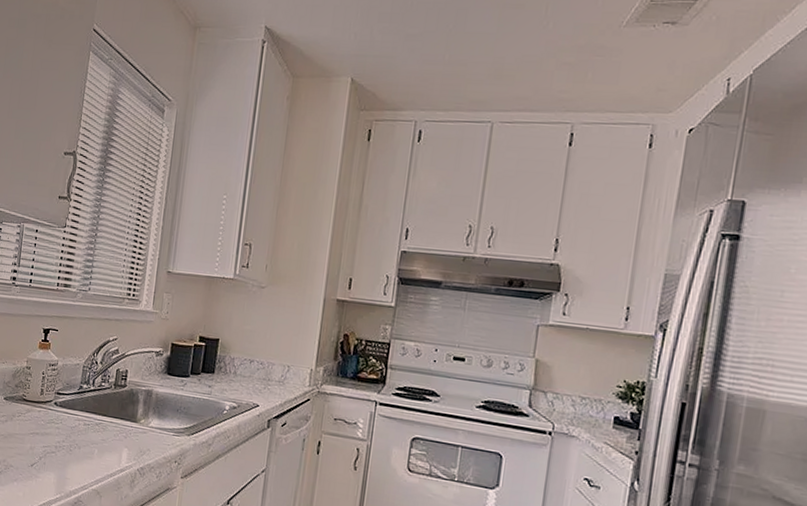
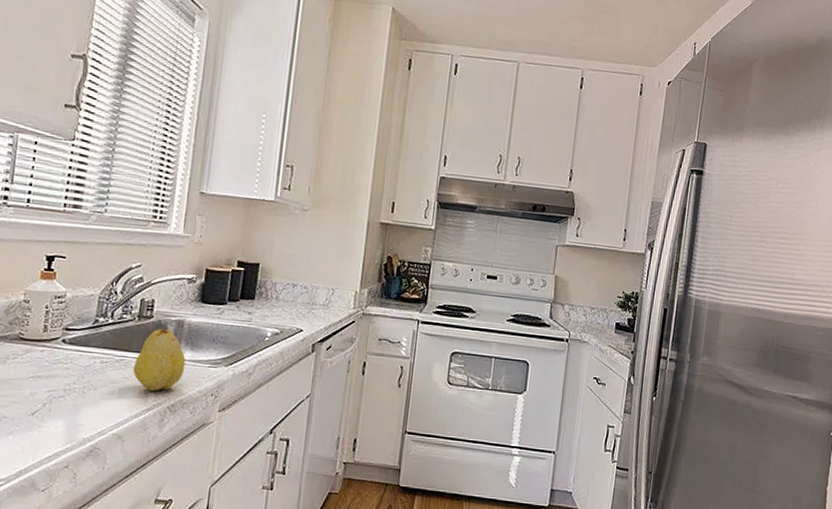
fruit: none [109,394,154,454] -> present [132,325,186,391]

